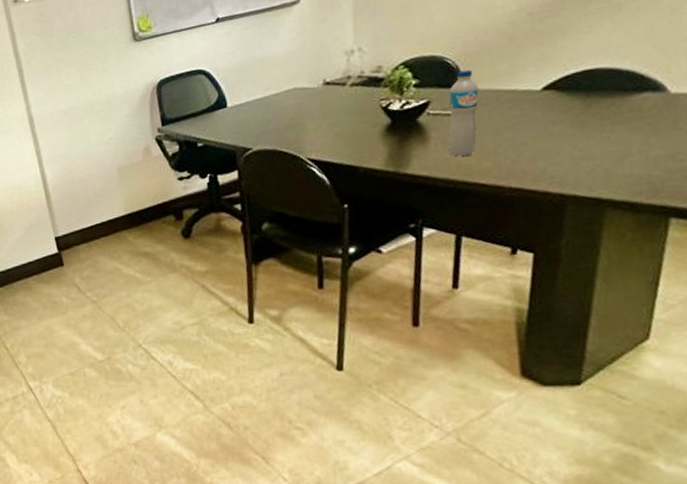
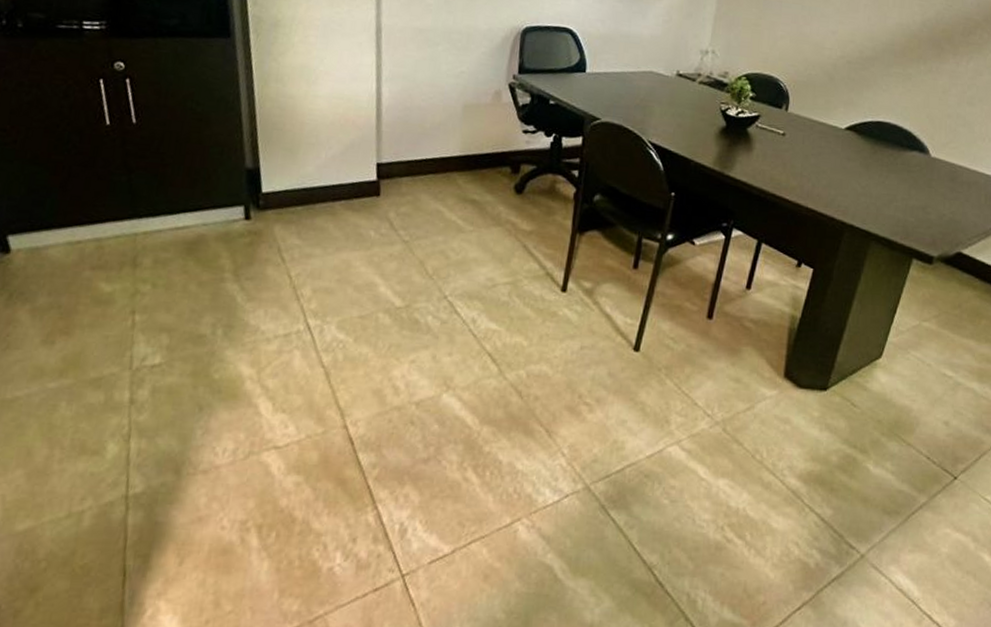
water bottle: present [447,69,479,157] -> none [766,95,800,171]

